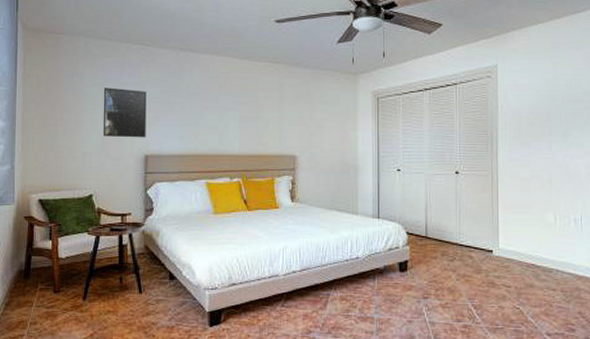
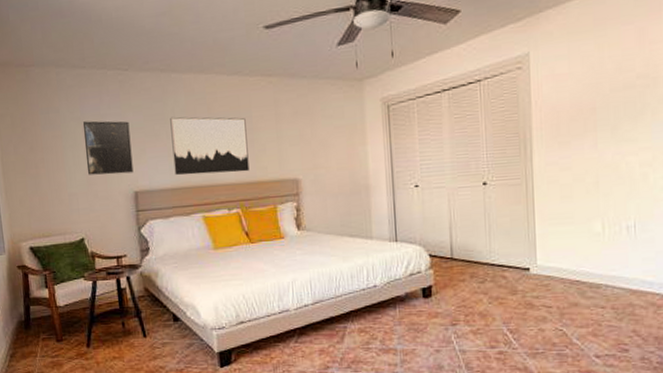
wall art: none [184,91,253,145] -> present [170,117,250,175]

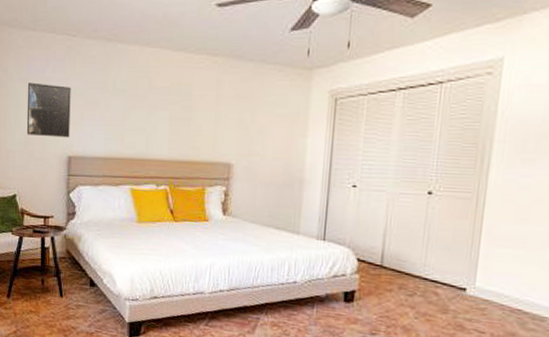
wall art: present [170,117,250,175] -> none [109,87,185,150]

